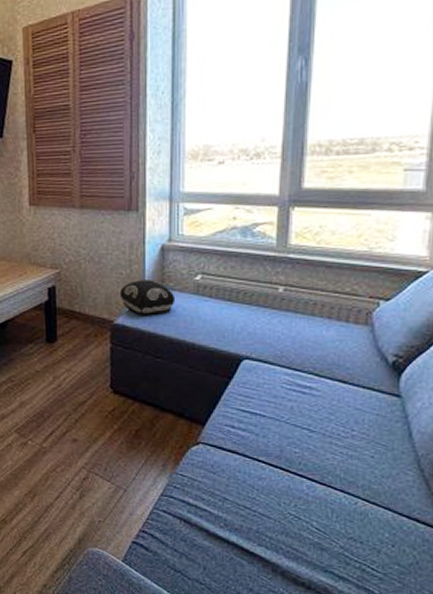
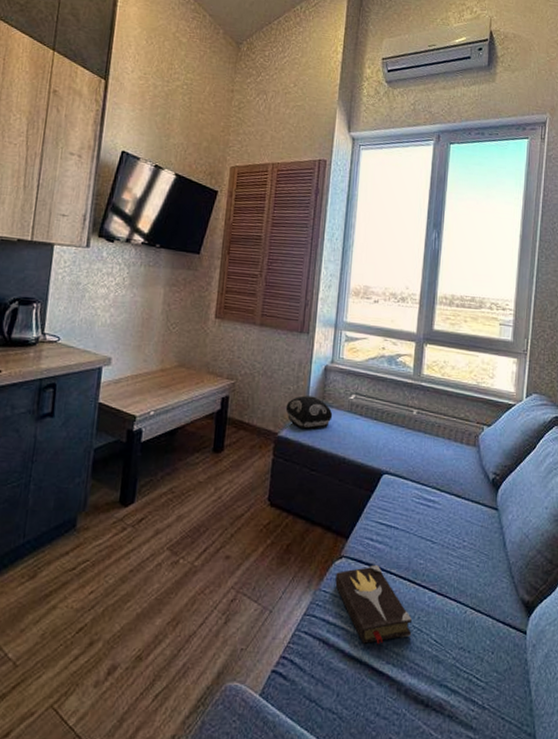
hardback book: none [193,452,287,528] -> present [335,565,412,645]

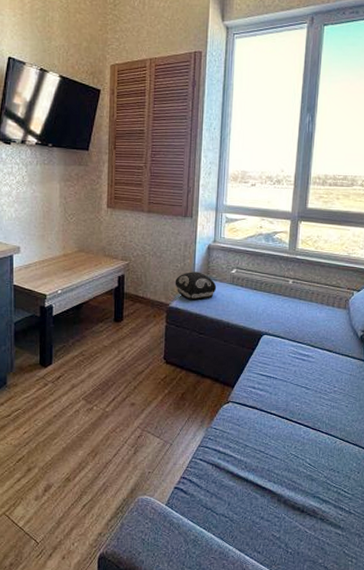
hardback book: present [335,565,412,645] -> none [224,408,289,468]

